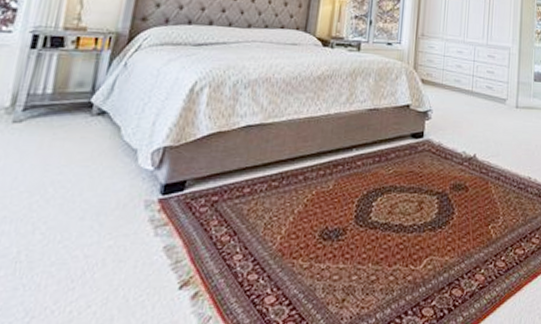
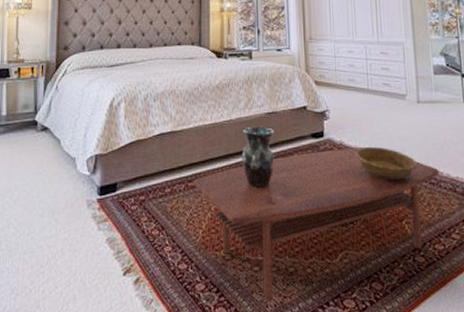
coffee table: none [277,149,528,315] -> present [193,147,440,303]
vase: none [335,122,374,189] -> present [241,126,275,188]
decorative bowl: none [452,149,510,185] -> present [355,146,418,181]

